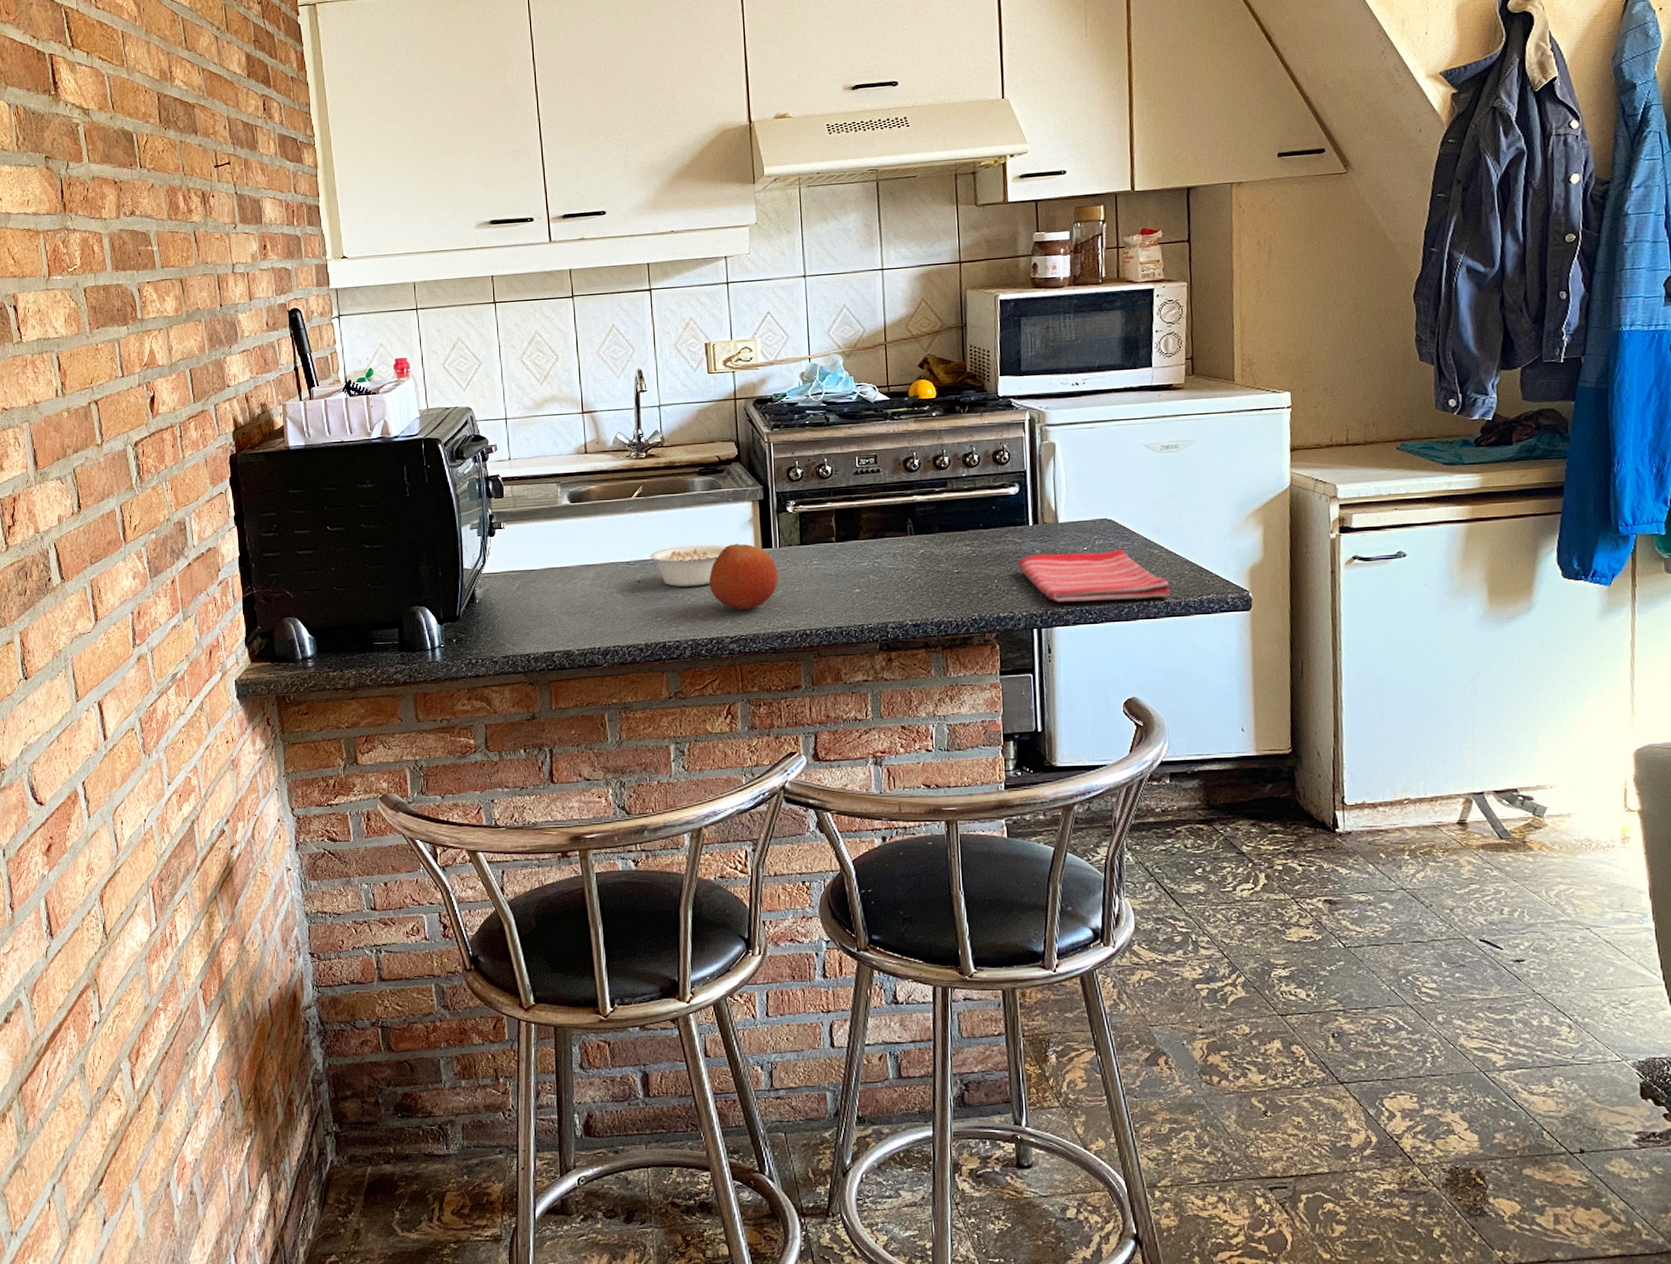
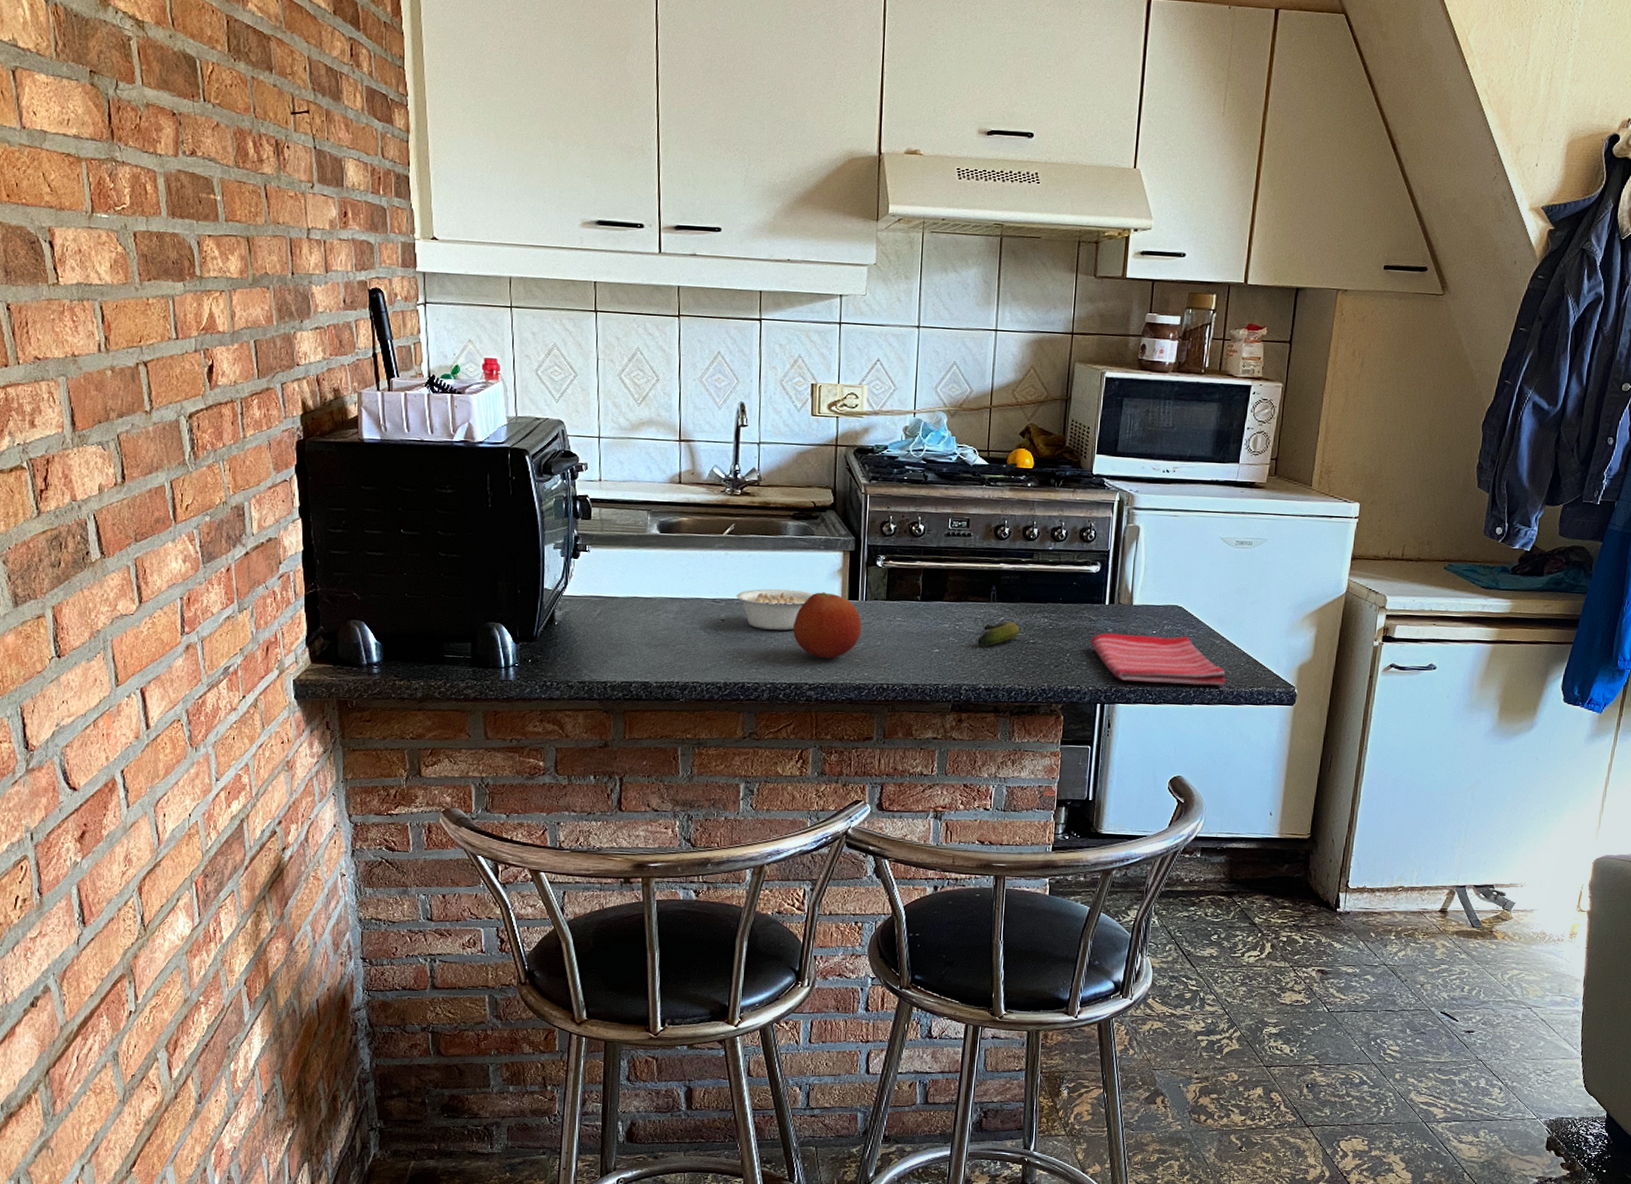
banana: none [898,553,942,581] -> present [977,621,1020,646]

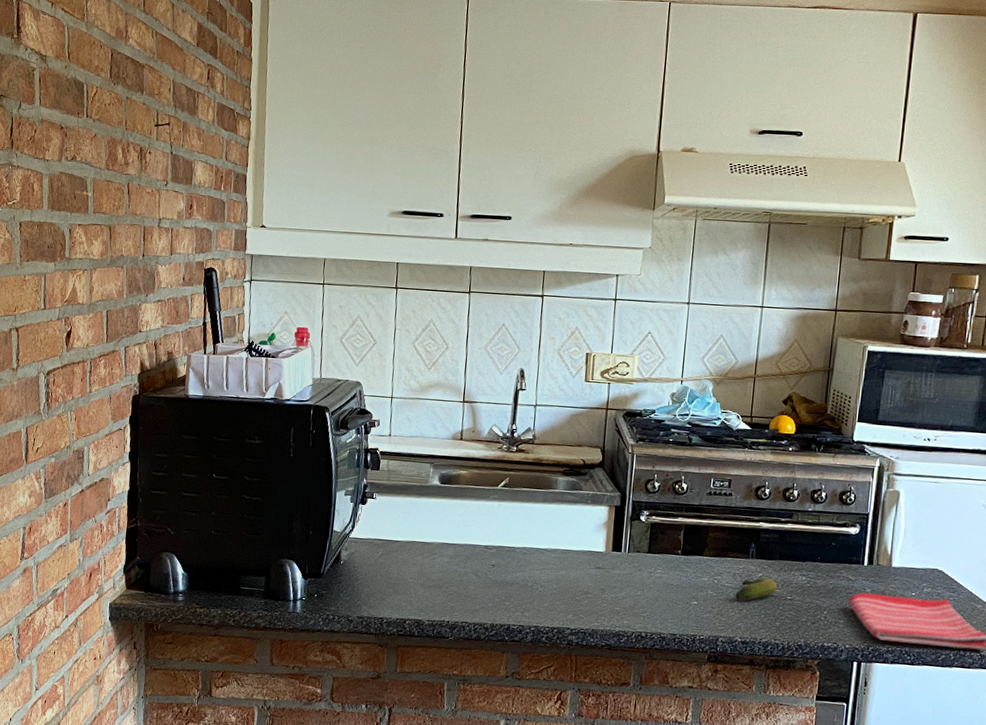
legume: present [736,588,814,630] -> none [507,538,580,578]
fruit: present [792,592,861,658] -> none [557,543,624,606]

